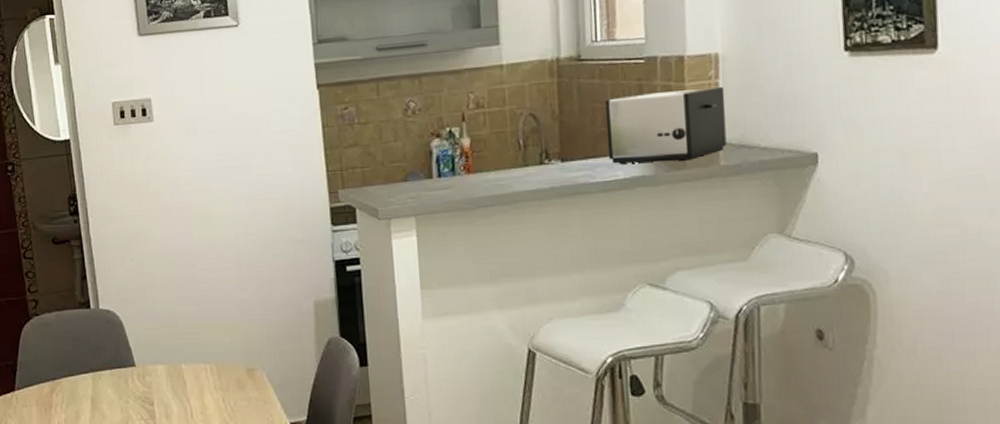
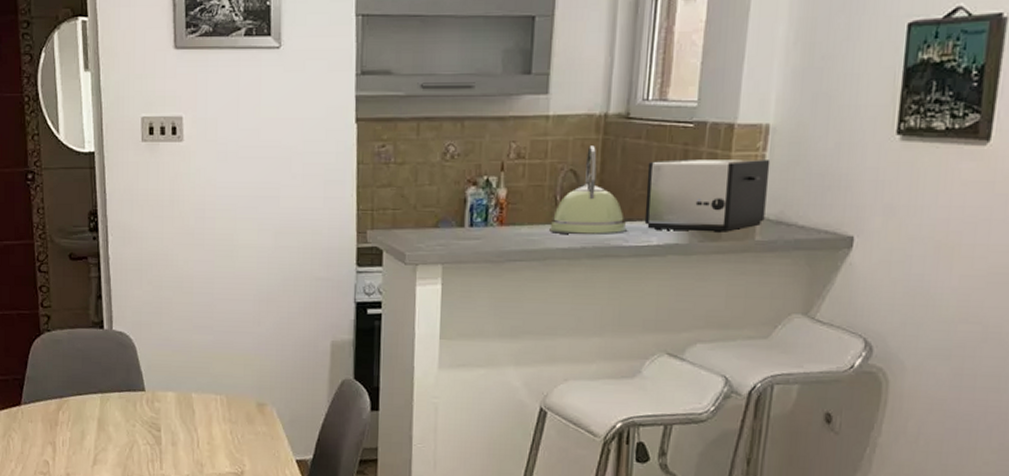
kettle: none [516,89,592,177] -> present [549,145,627,236]

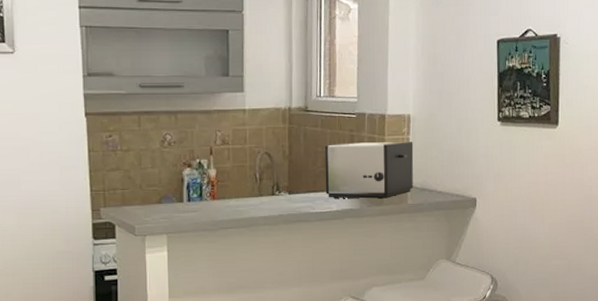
kettle: present [549,145,627,236] -> none [252,133,313,205]

